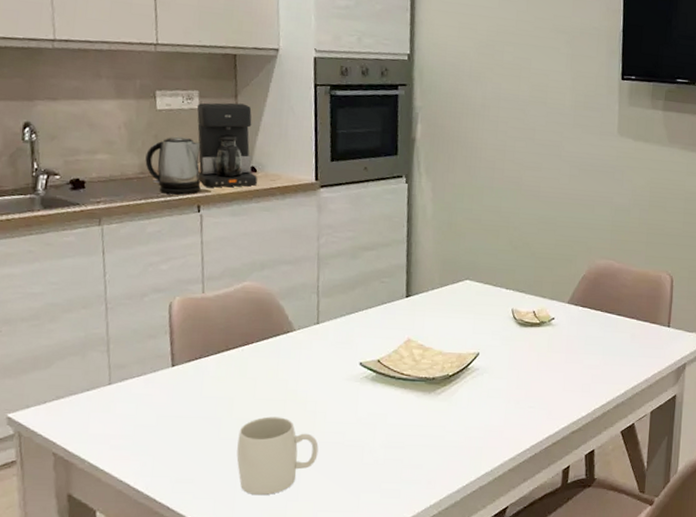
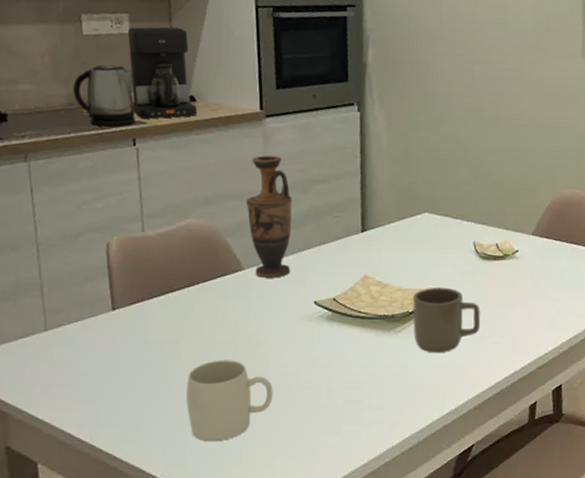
vase: none [298,223,342,340] -> present [245,155,292,278]
mug: none [452,351,517,415] -> present [412,287,481,352]

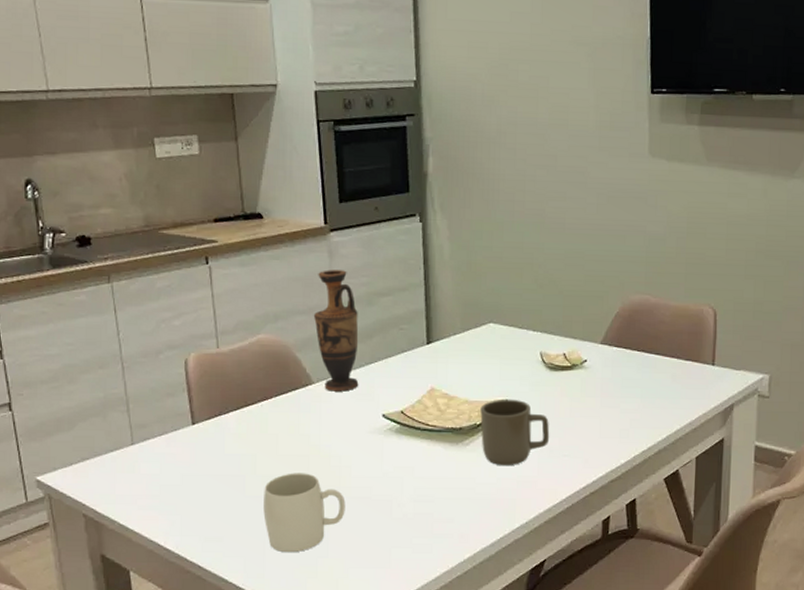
kettle: present [73,64,136,127] -> none [149,185,207,247]
coffee maker: present [127,26,197,119] -> none [197,146,264,237]

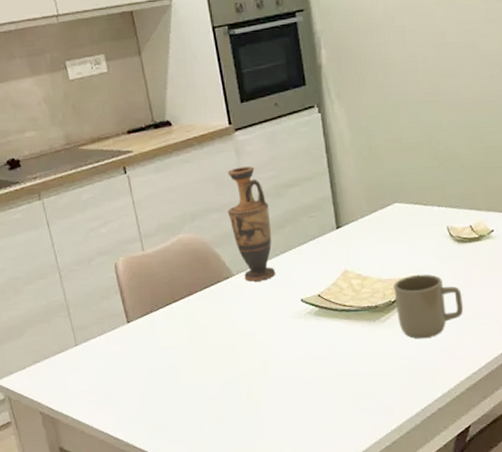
mug: present [263,473,346,553] -> none [198,359,275,435]

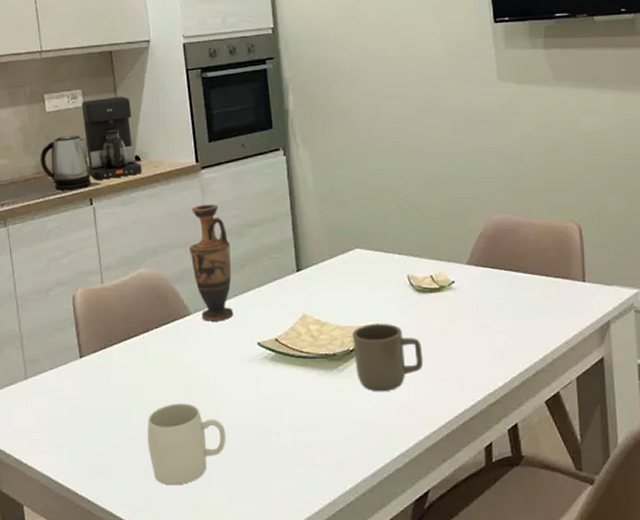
kettle: none [68,102,123,161] -> present [40,135,91,190]
coffee maker: none [105,59,174,148] -> present [81,96,142,180]
mug: none [198,359,275,435] -> present [148,403,226,486]

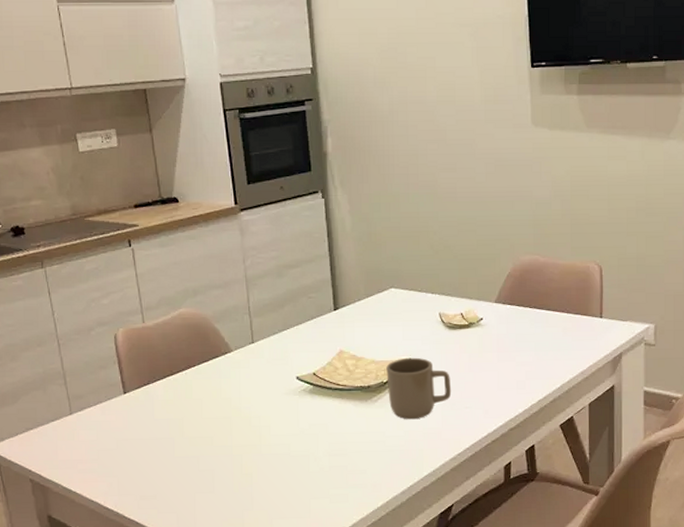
kettle: present [40,135,91,190] -> none [75,175,129,232]
coffee maker: present [81,96,142,180] -> none [115,137,180,222]
mug: present [148,403,226,486] -> none [192,433,267,507]
vase: present [188,204,234,321] -> none [228,246,274,358]

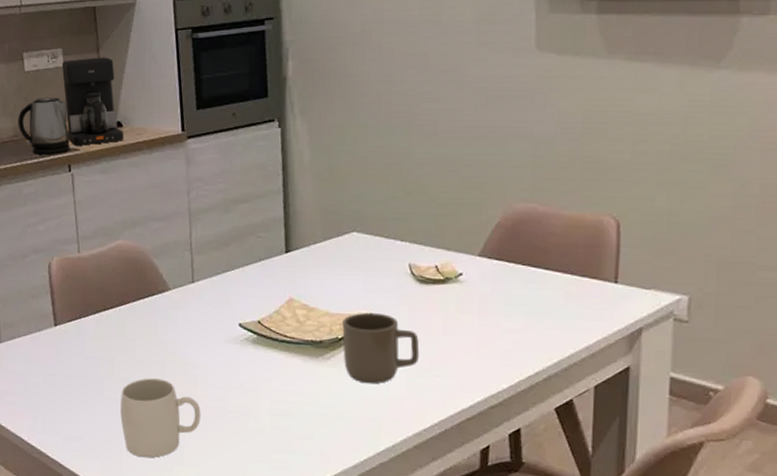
kettle: none [75,175,129,232] -> present [18,96,70,155]
coffee maker: none [115,137,180,222] -> present [61,57,124,146]
mug: none [192,433,267,507] -> present [120,378,201,458]

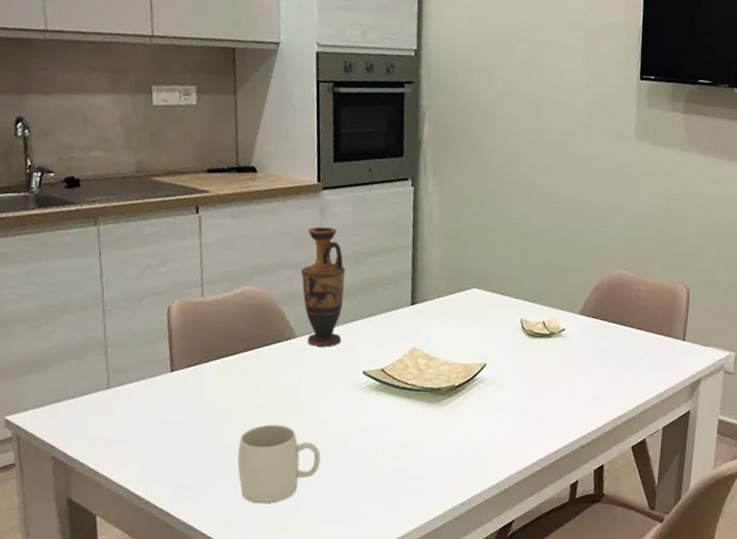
kettle: present [18,96,70,155] -> none [141,133,199,195]
coffee maker: present [61,57,124,146] -> none [194,99,258,188]
vase: none [170,176,215,299] -> present [300,226,345,347]
mug: present [342,312,420,384] -> none [458,362,525,427]

